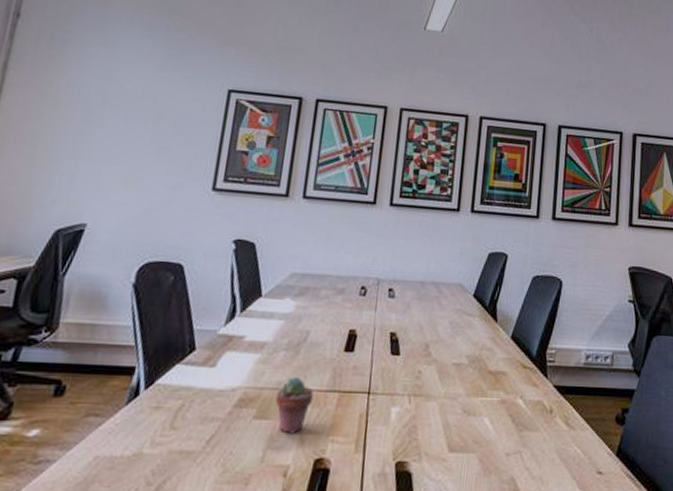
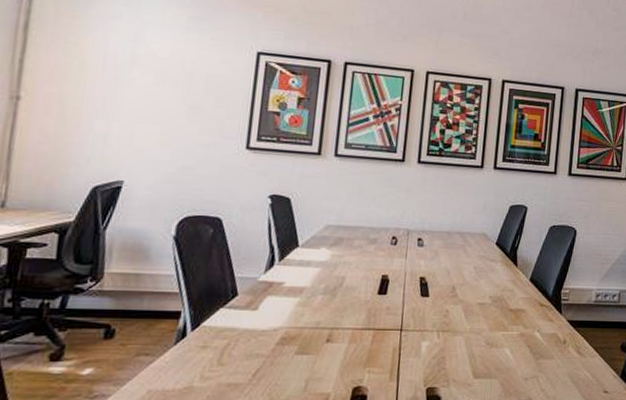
potted succulent: present [275,377,315,434] -> none [315,318,351,367]

